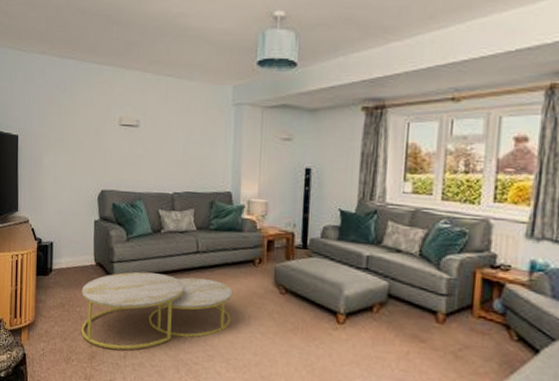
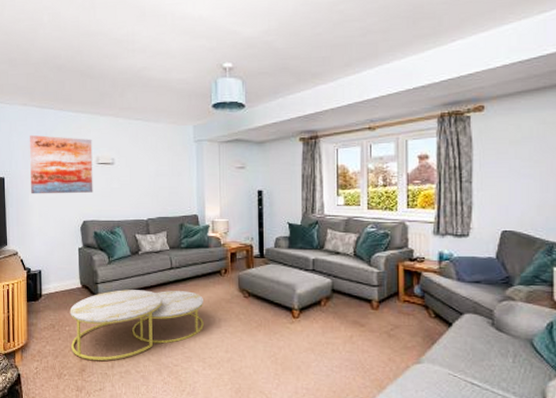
wall art: none [46,88,116,158] -> present [30,134,93,194]

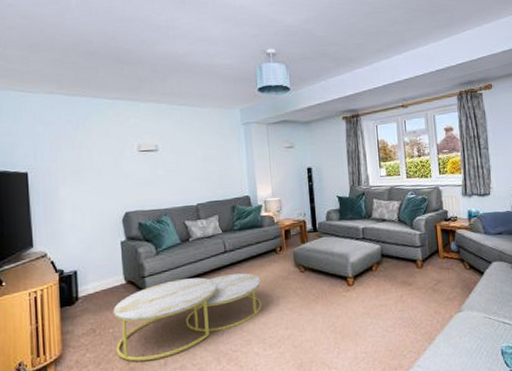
wall art: present [30,134,93,194] -> none [58,124,136,189]

